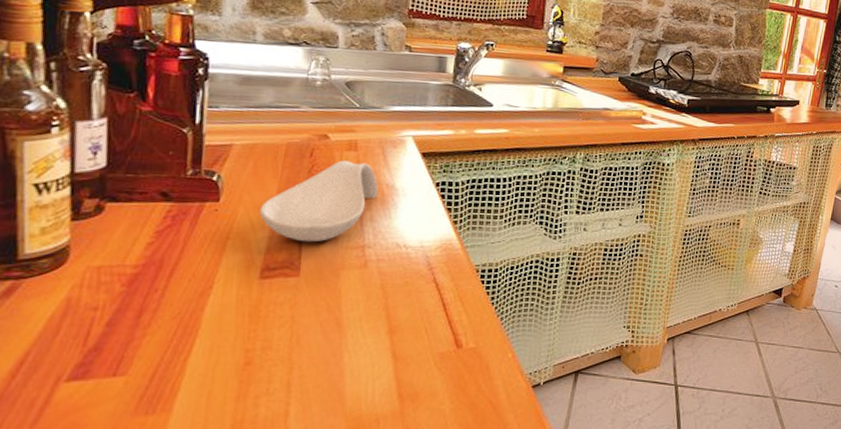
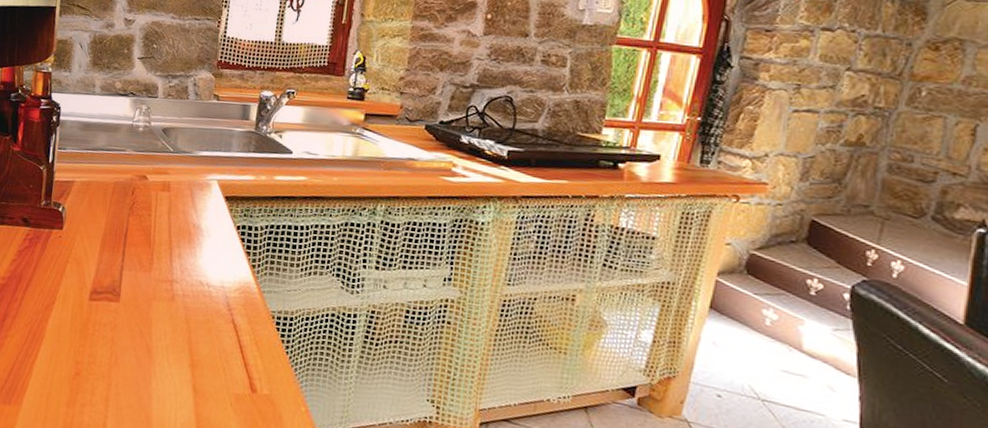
spoon rest: present [260,160,379,243] -> none [91,199,187,273]

